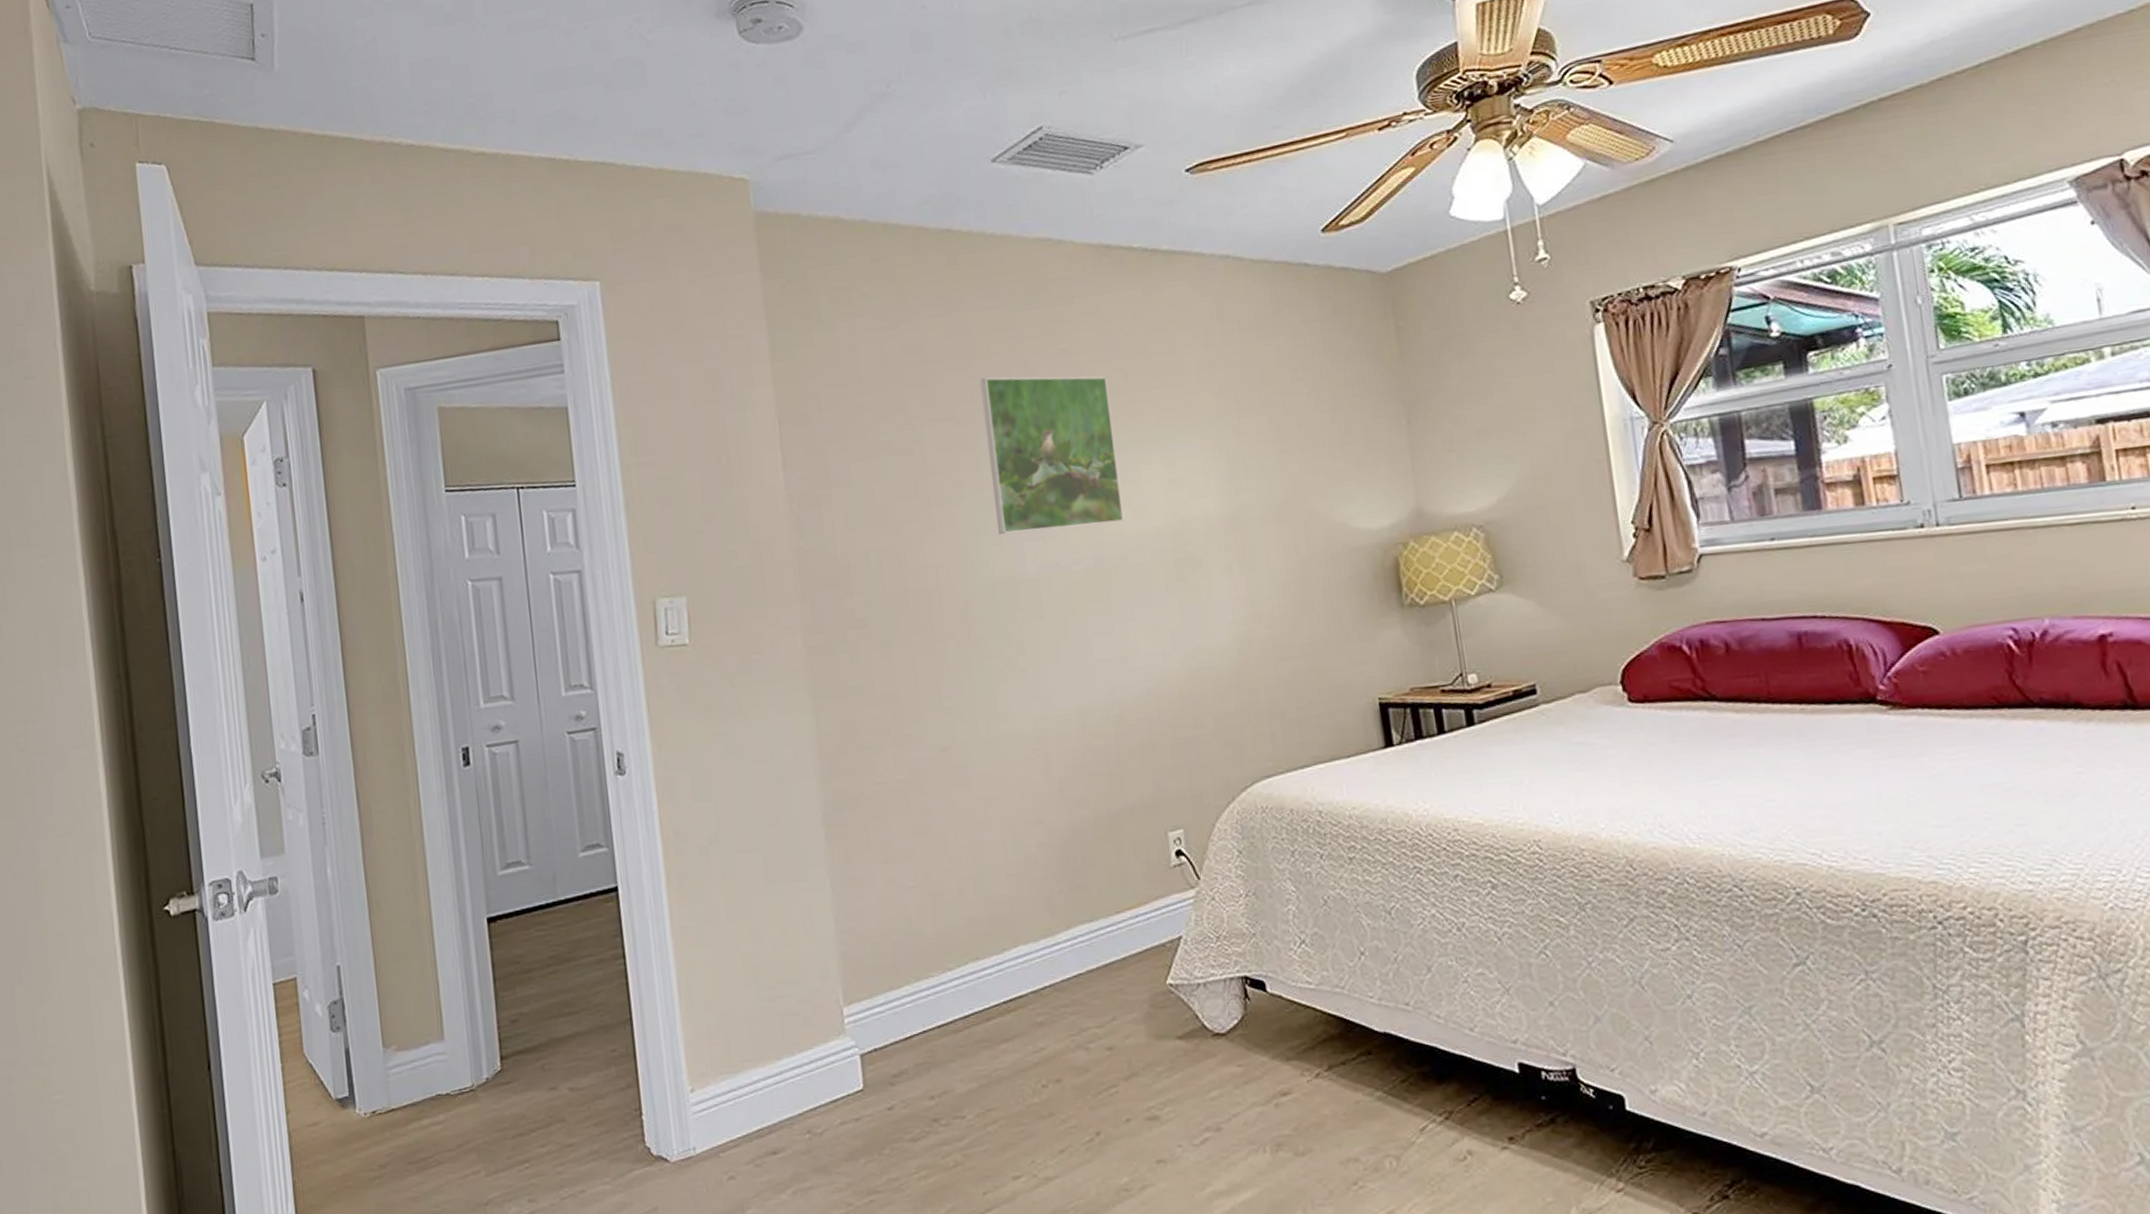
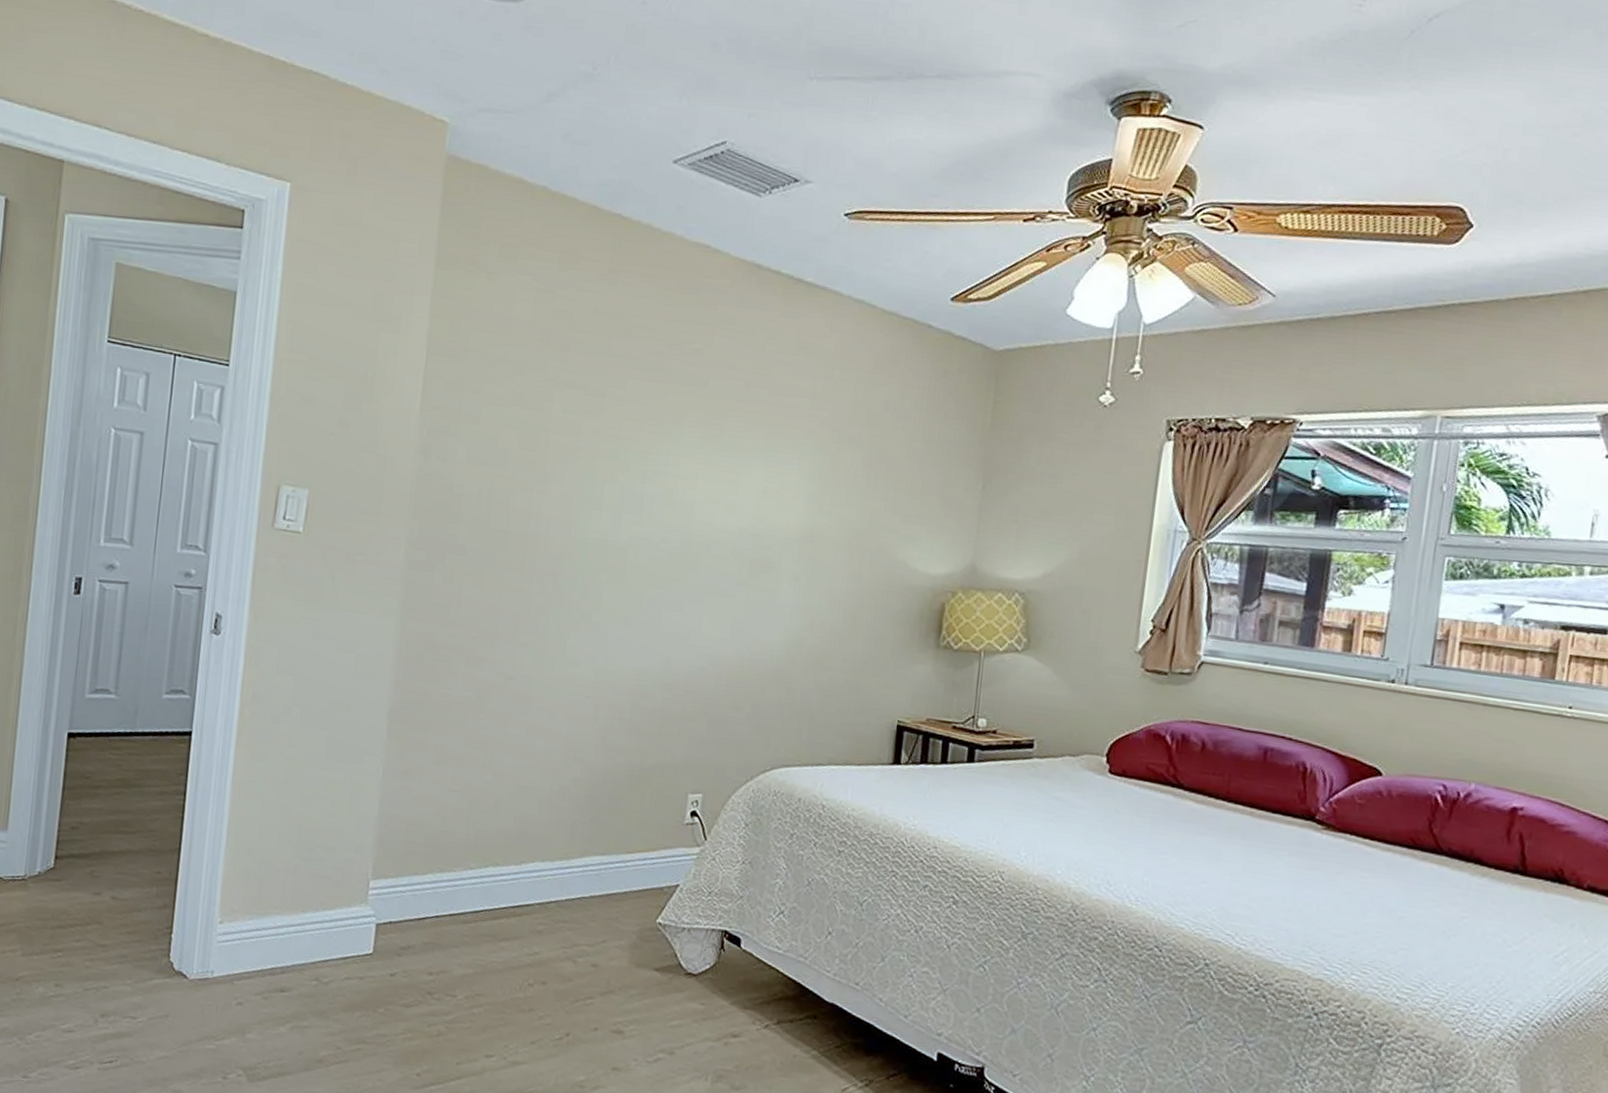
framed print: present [980,376,1125,535] -> none [602,358,730,516]

